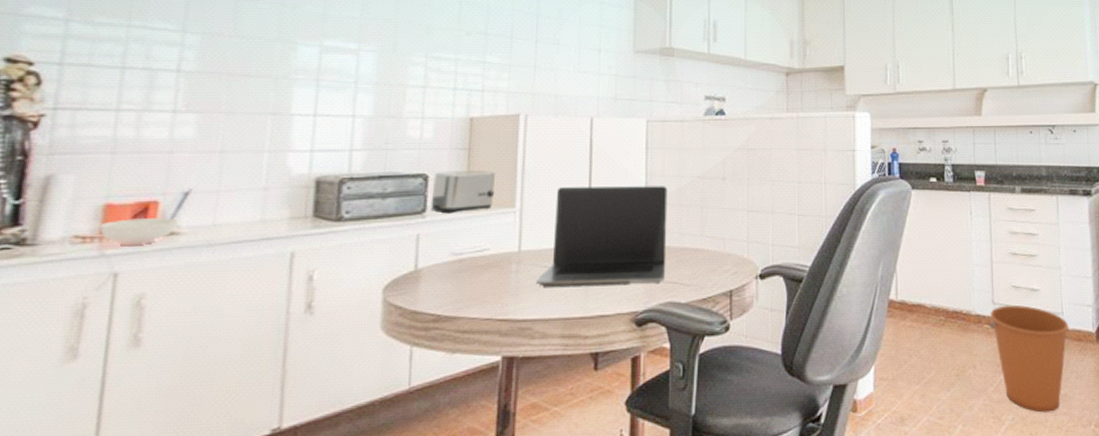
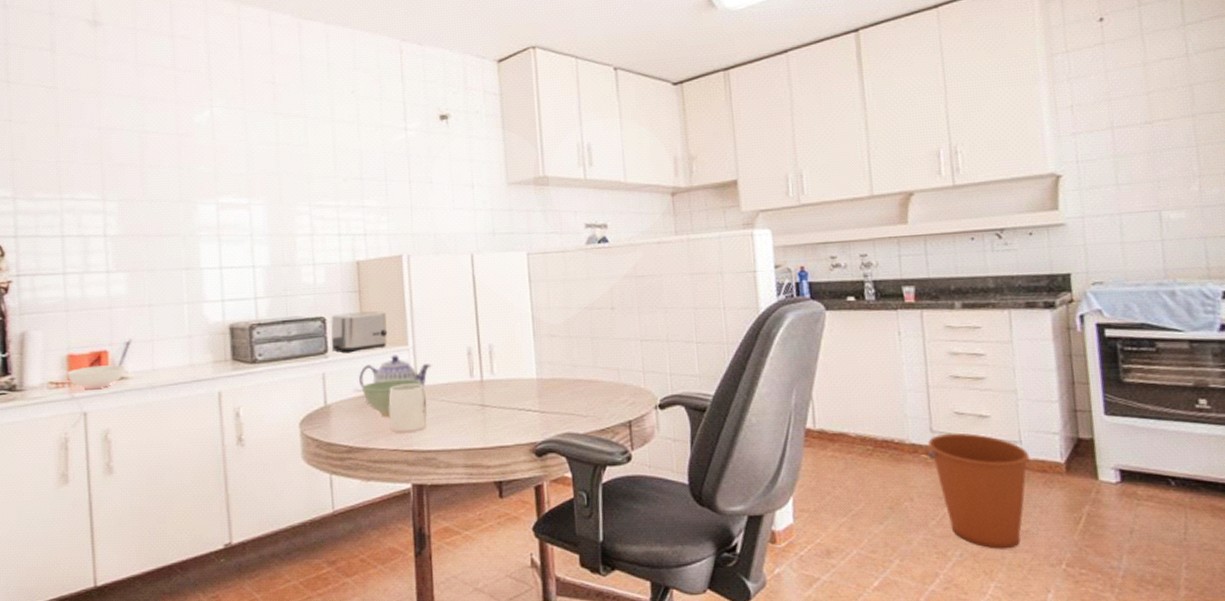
teapot: none [457,217,539,252] -> present [359,355,433,388]
bowl: none [458,243,525,285] -> present [361,378,422,418]
mug: none [485,248,528,302] -> present [388,383,427,434]
laptop computer: present [536,186,668,287] -> none [436,318,561,420]

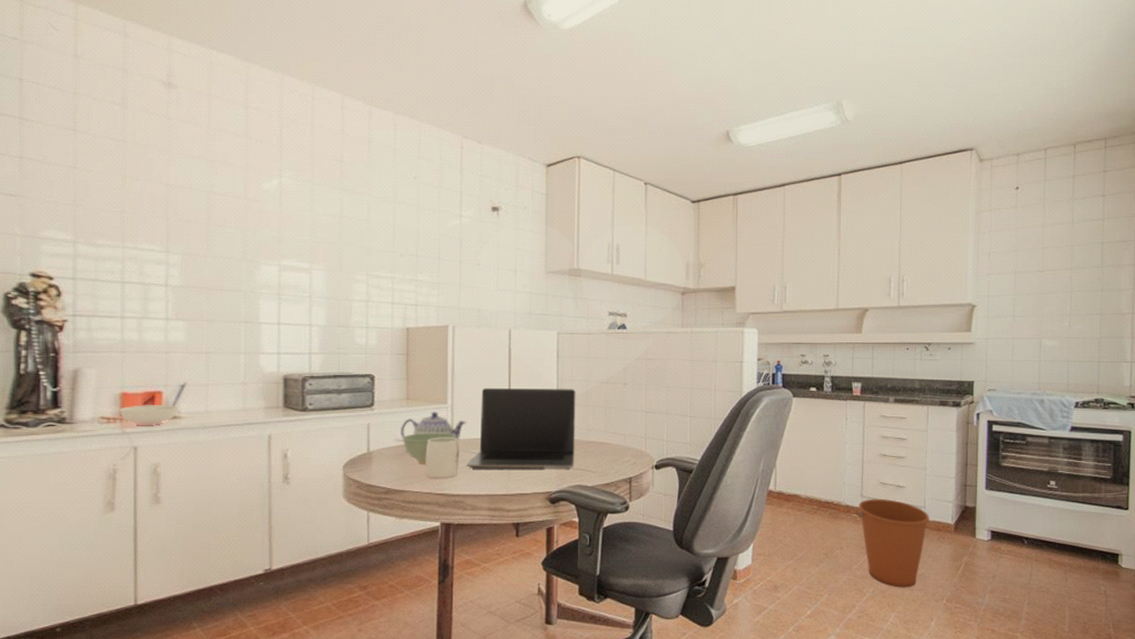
toaster: present [331,311,388,353] -> none [377,372,430,408]
laptop computer: none [436,318,561,420] -> present [467,388,576,470]

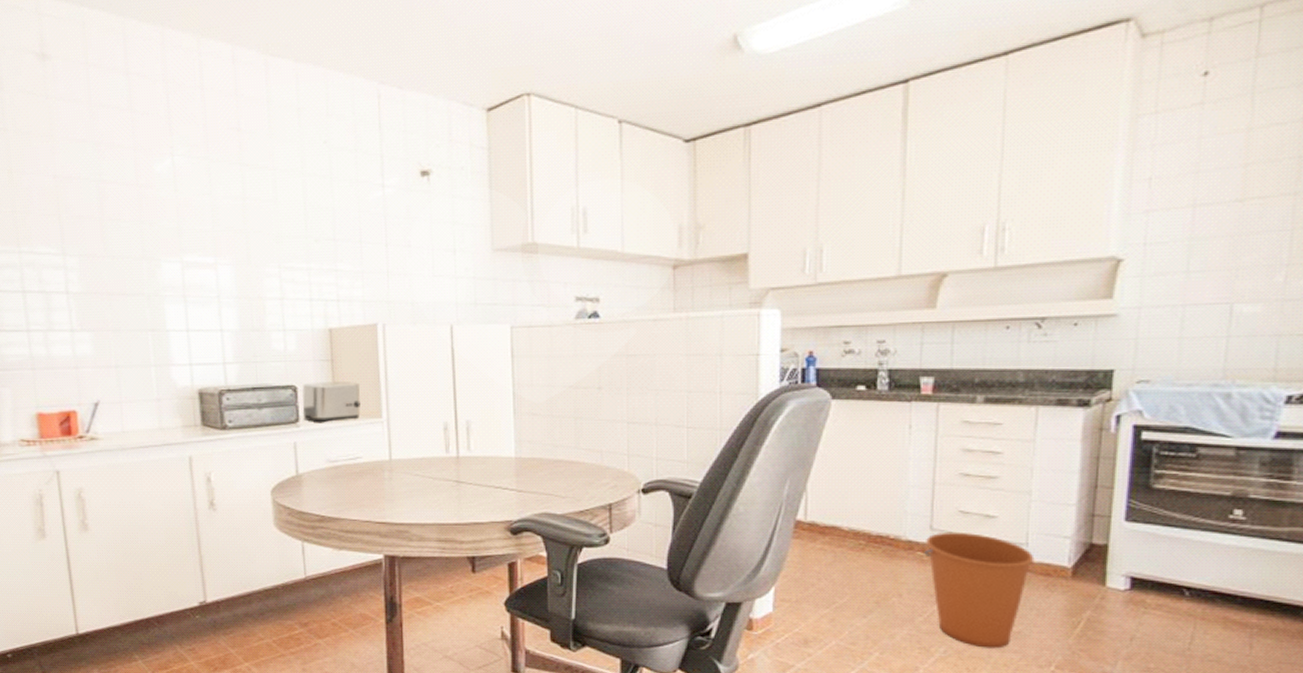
bowl: present [119,405,179,425] -> none [37,425,96,448]
toaster: none [377,372,430,408] -> present [302,381,362,423]
teapot: present [401,411,468,441] -> none [331,427,407,461]
bowl: present [402,432,457,466] -> none [333,452,396,490]
mug: present [425,437,459,480] -> none [361,457,400,506]
laptop computer: present [467,388,576,470] -> none [410,396,539,495]

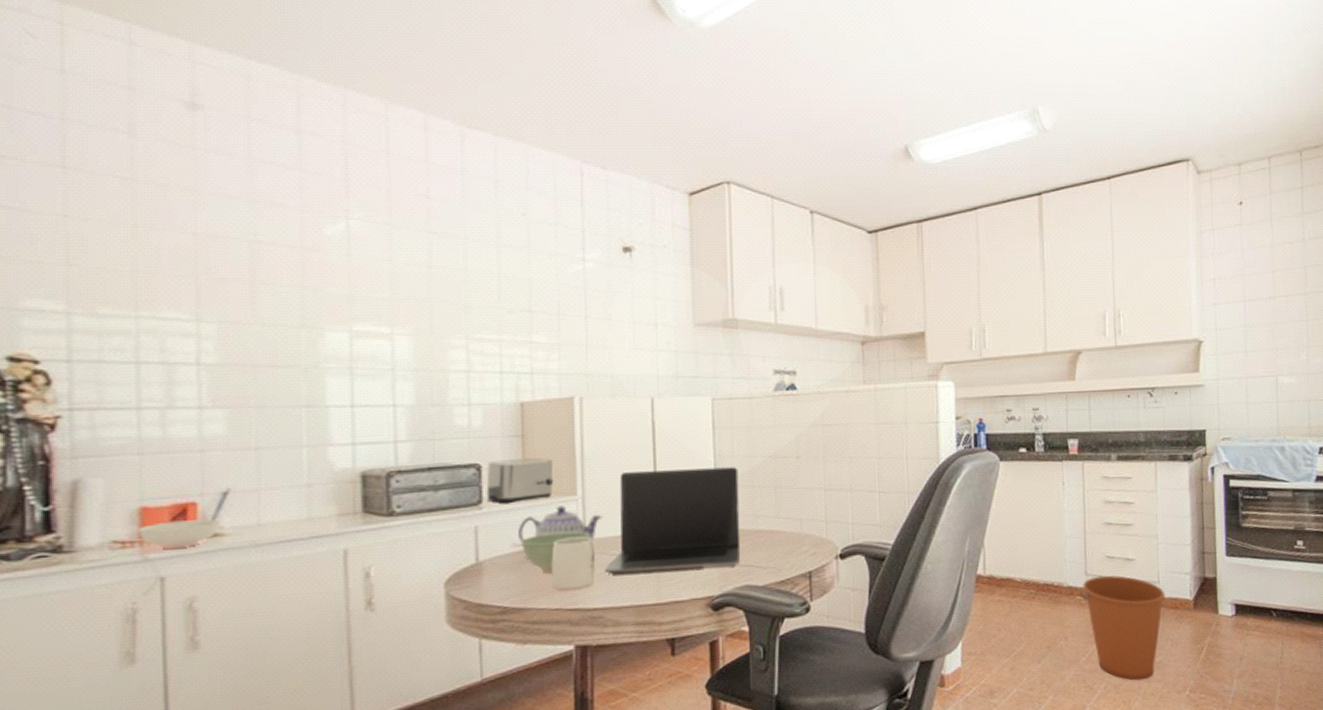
bowl: none [37,425,96,448] -> present [138,519,221,549]
teapot: none [331,427,407,461] -> present [518,505,604,542]
bowl: none [333,452,396,490] -> present [520,531,591,575]
mug: none [361,457,400,506] -> present [551,537,595,592]
laptop computer: none [410,396,539,495] -> present [605,467,741,575]

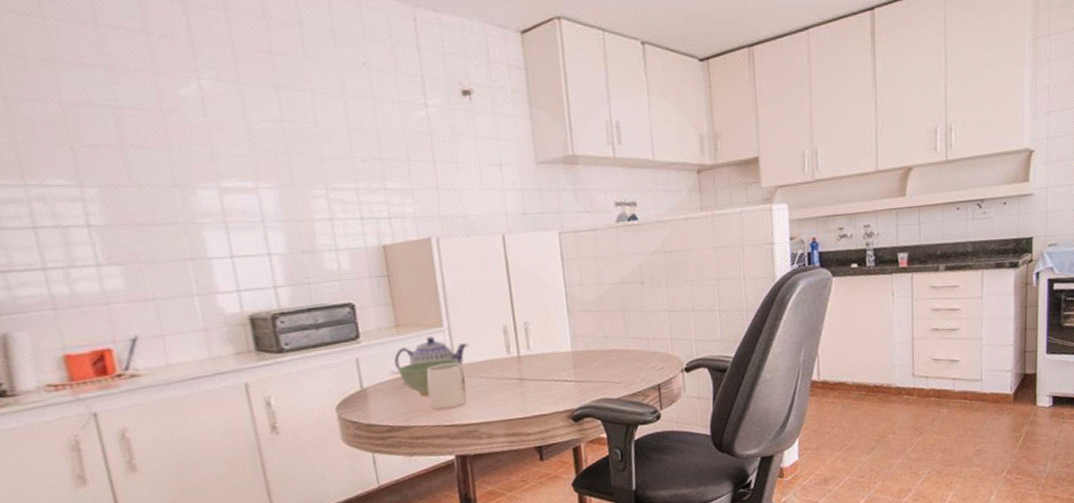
bowl: present [138,519,221,549] -> none [66,362,136,390]
toaster: present [486,457,554,504] -> none [360,295,422,338]
laptop computer: present [605,467,741,575] -> none [475,294,595,395]
bucket: present [1082,575,1166,680] -> none [909,375,987,466]

